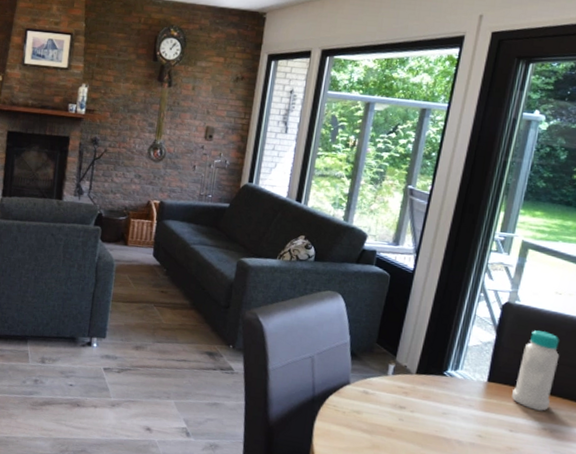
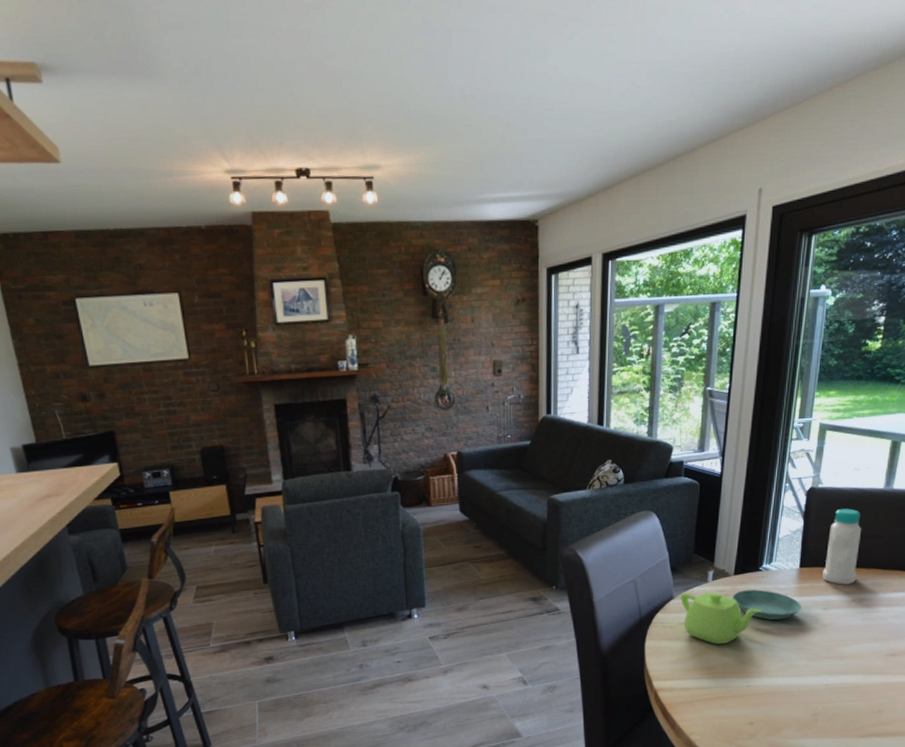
teapot: none [356,380,442,443] -> present [680,592,762,645]
saucer: none [412,391,486,432] -> present [733,589,801,621]

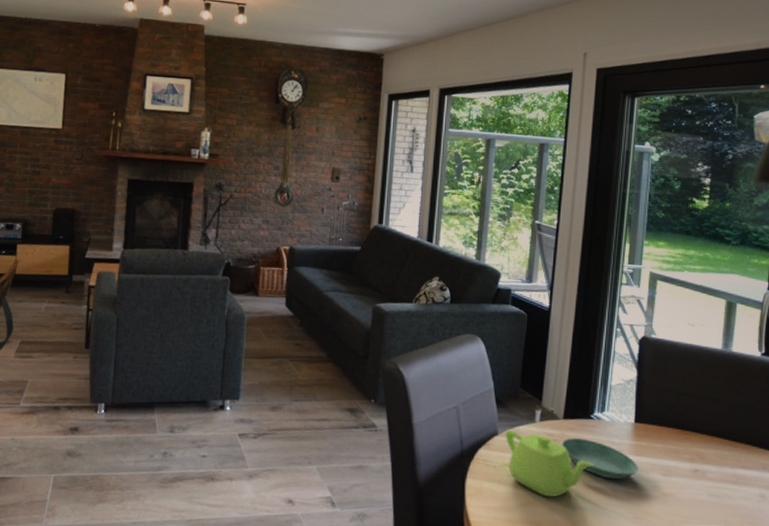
bottle: present [823,508,862,585] -> none [661,364,701,451]

